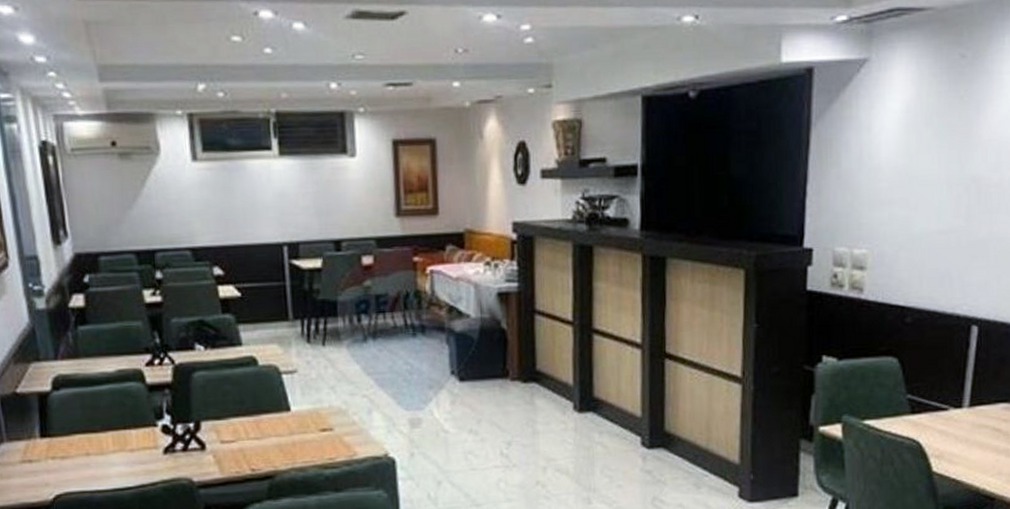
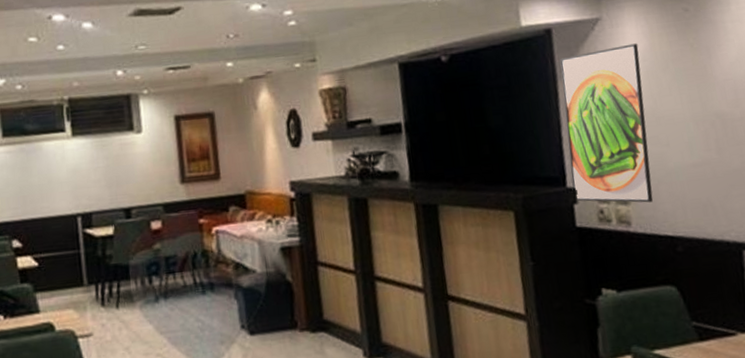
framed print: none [809,91,904,269] -> present [559,43,653,203]

